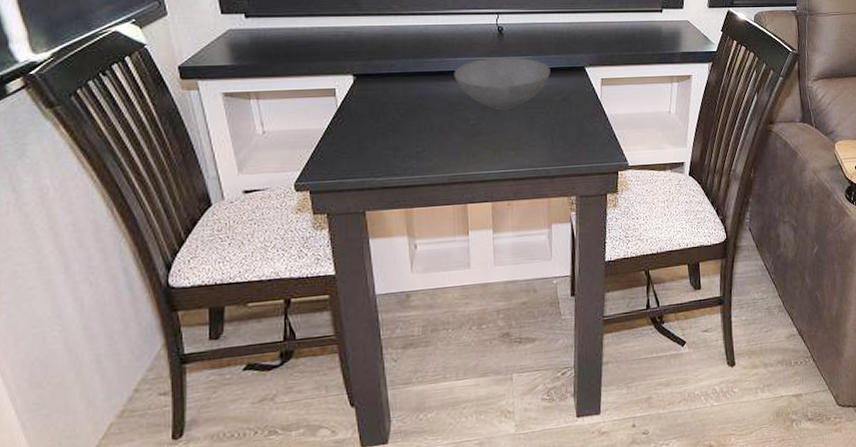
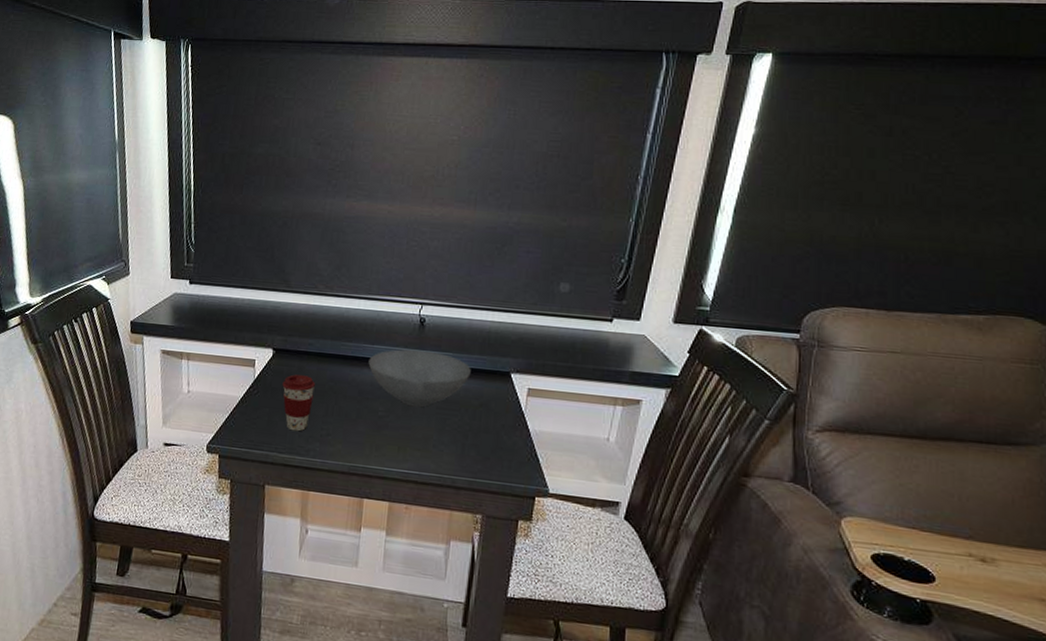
coffee cup: none [368,97,404,153] -> present [282,374,315,432]

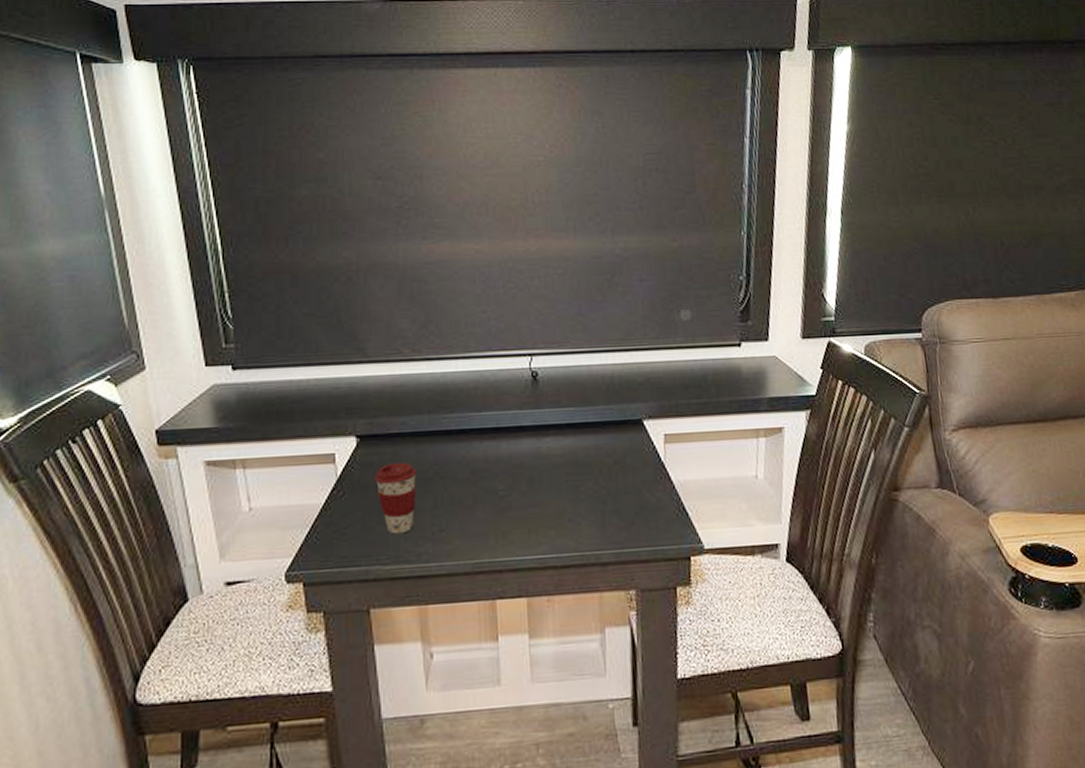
bowl: present [368,349,471,407] -> none [477,409,599,478]

